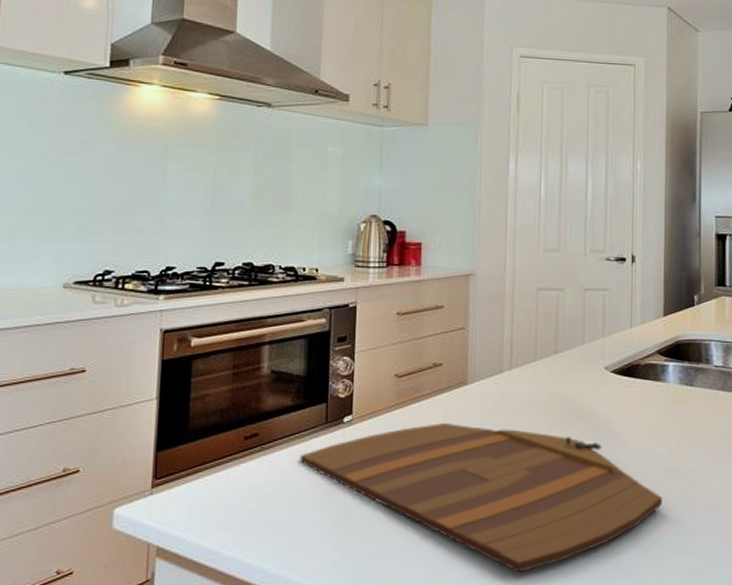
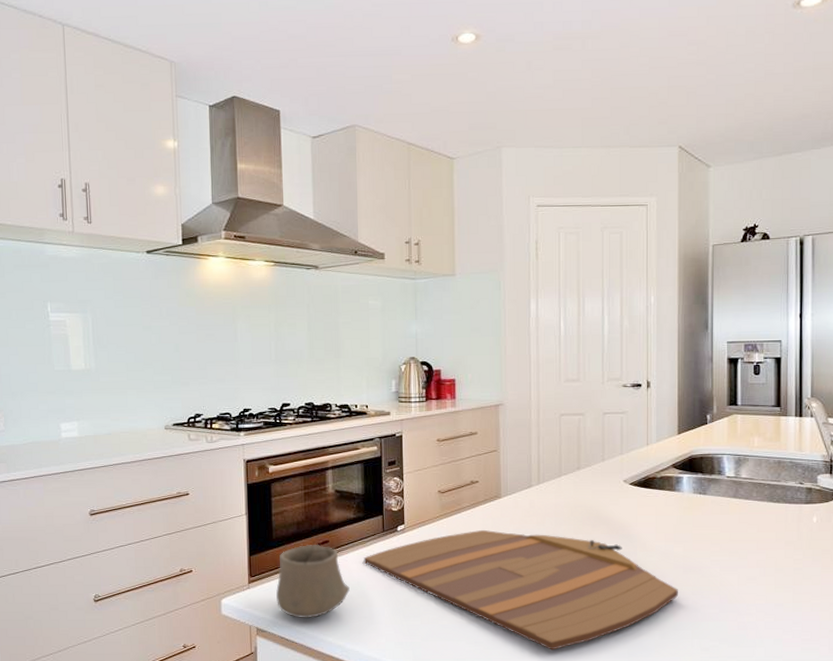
cup: none [186,437,280,535] -> present [276,544,350,619]

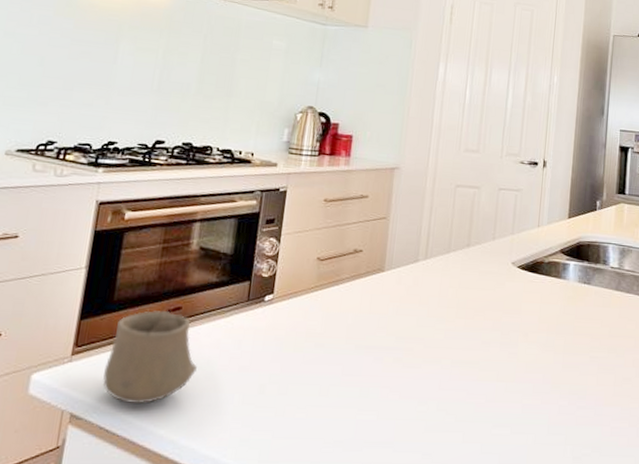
cutting board: present [363,529,678,650] -> none [219,306,556,454]

